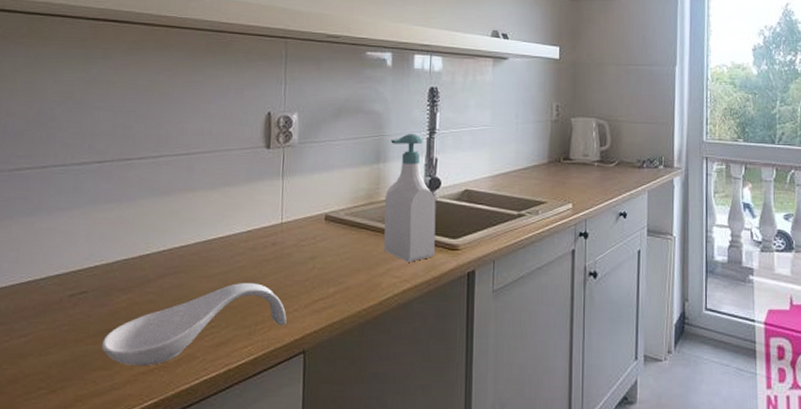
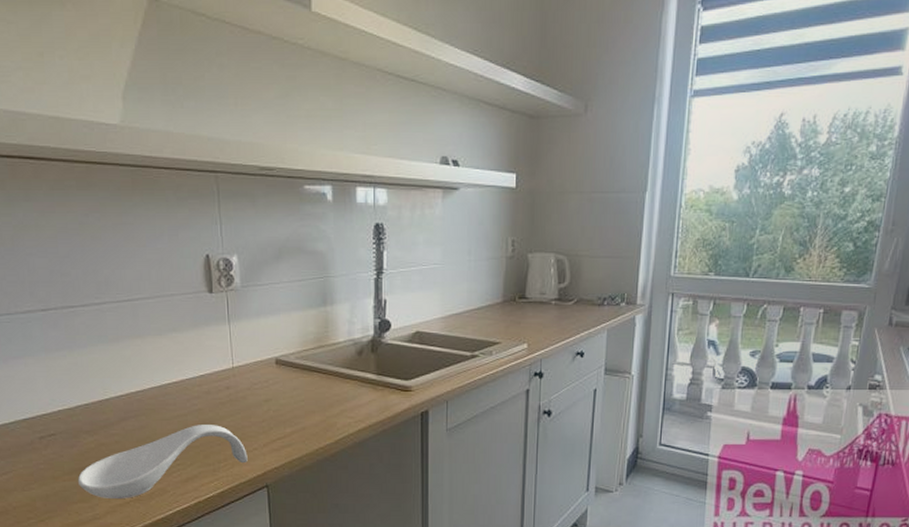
soap bottle: present [383,134,436,262] -> none [334,275,387,403]

